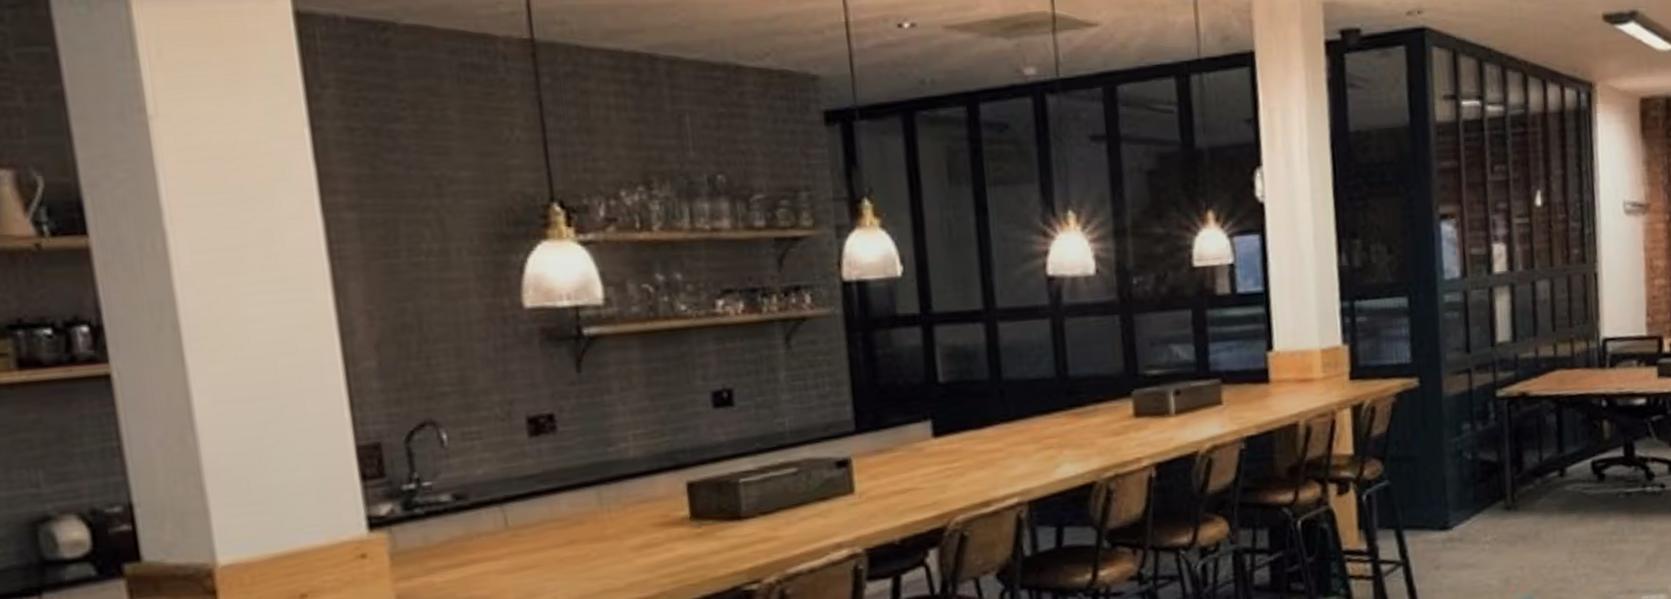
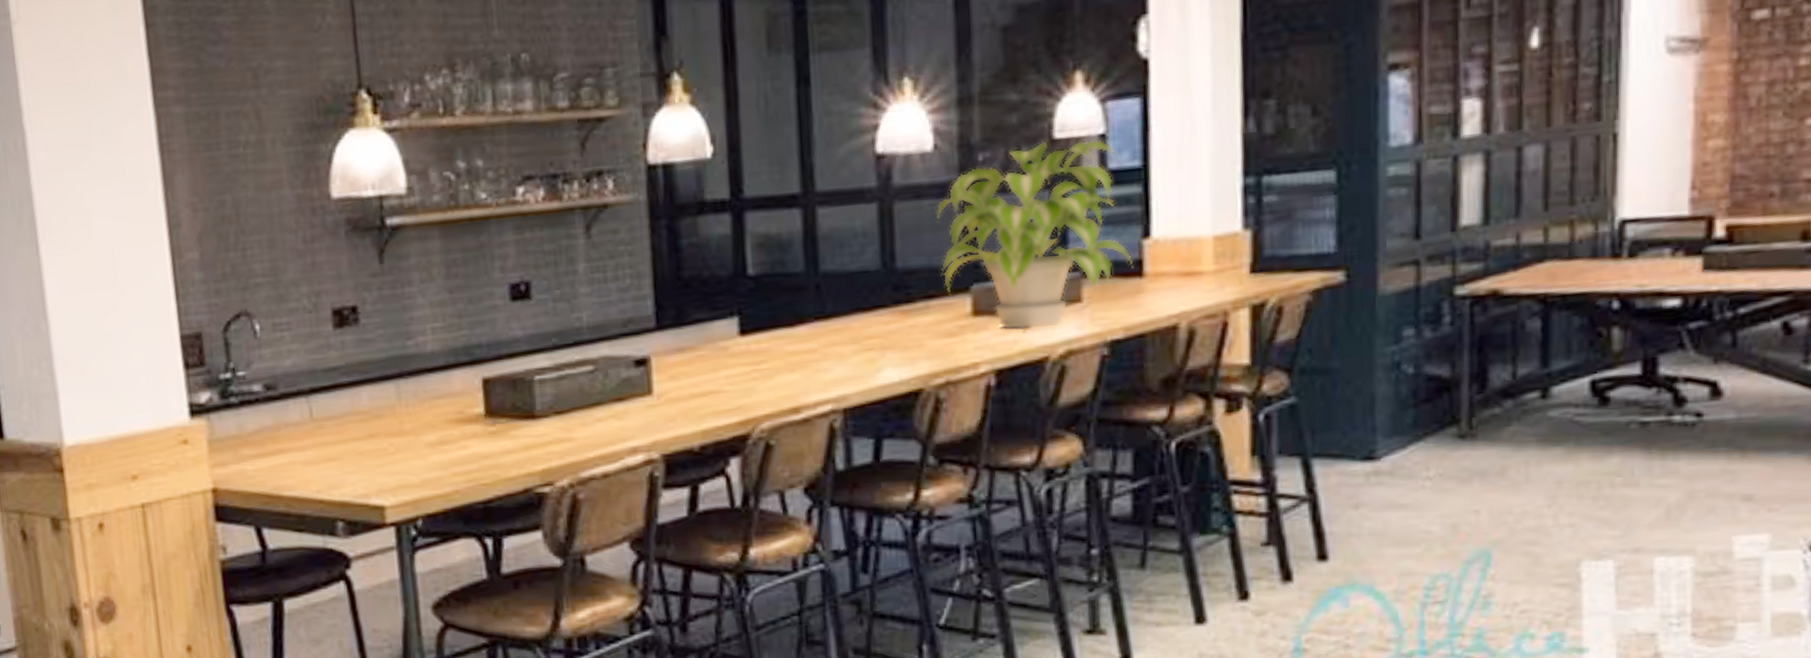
plant: none [1100,268,1261,429] -> present [936,139,1133,330]

